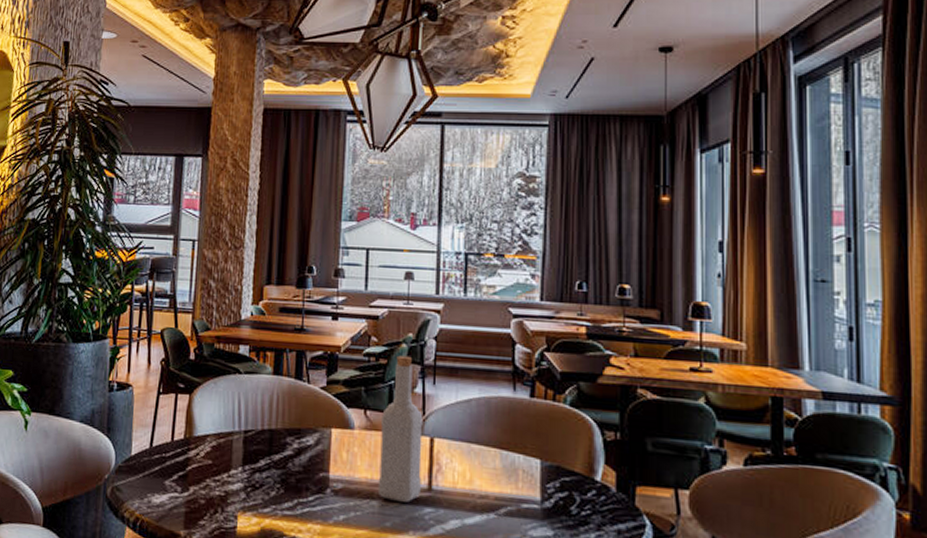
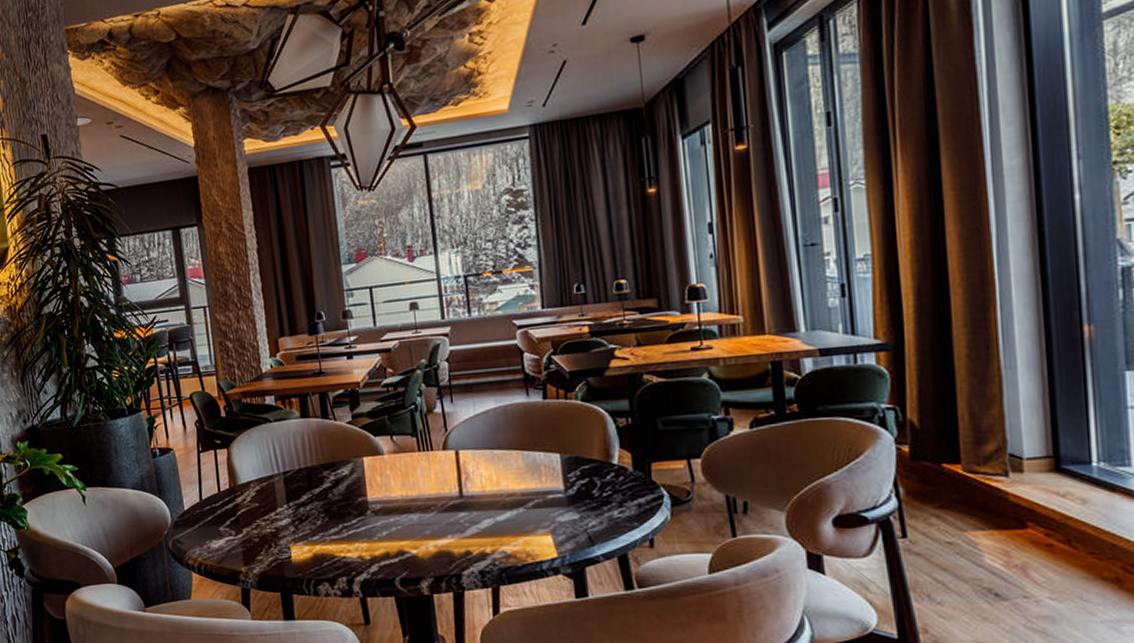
bottle: present [377,355,423,502] -> none [406,380,453,512]

